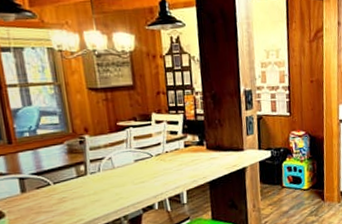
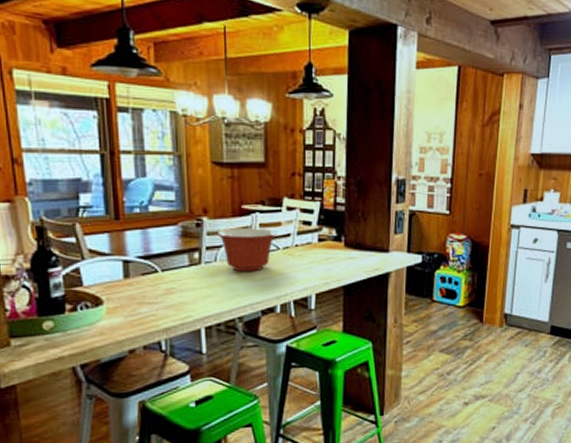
mixing bowl: none [97,140,150,179] -> present [216,228,278,272]

